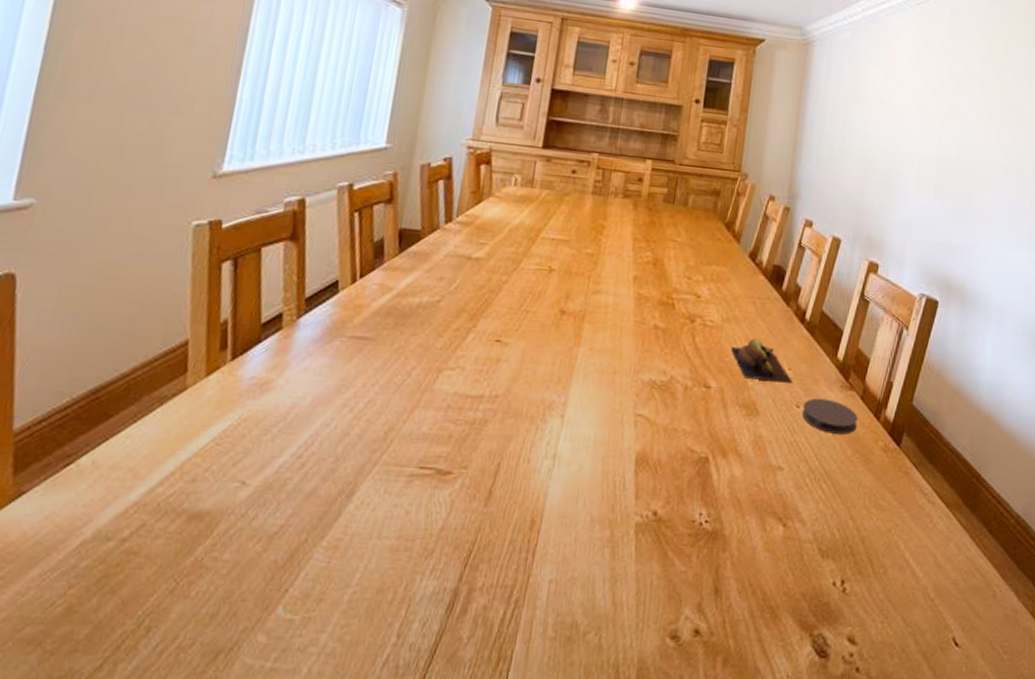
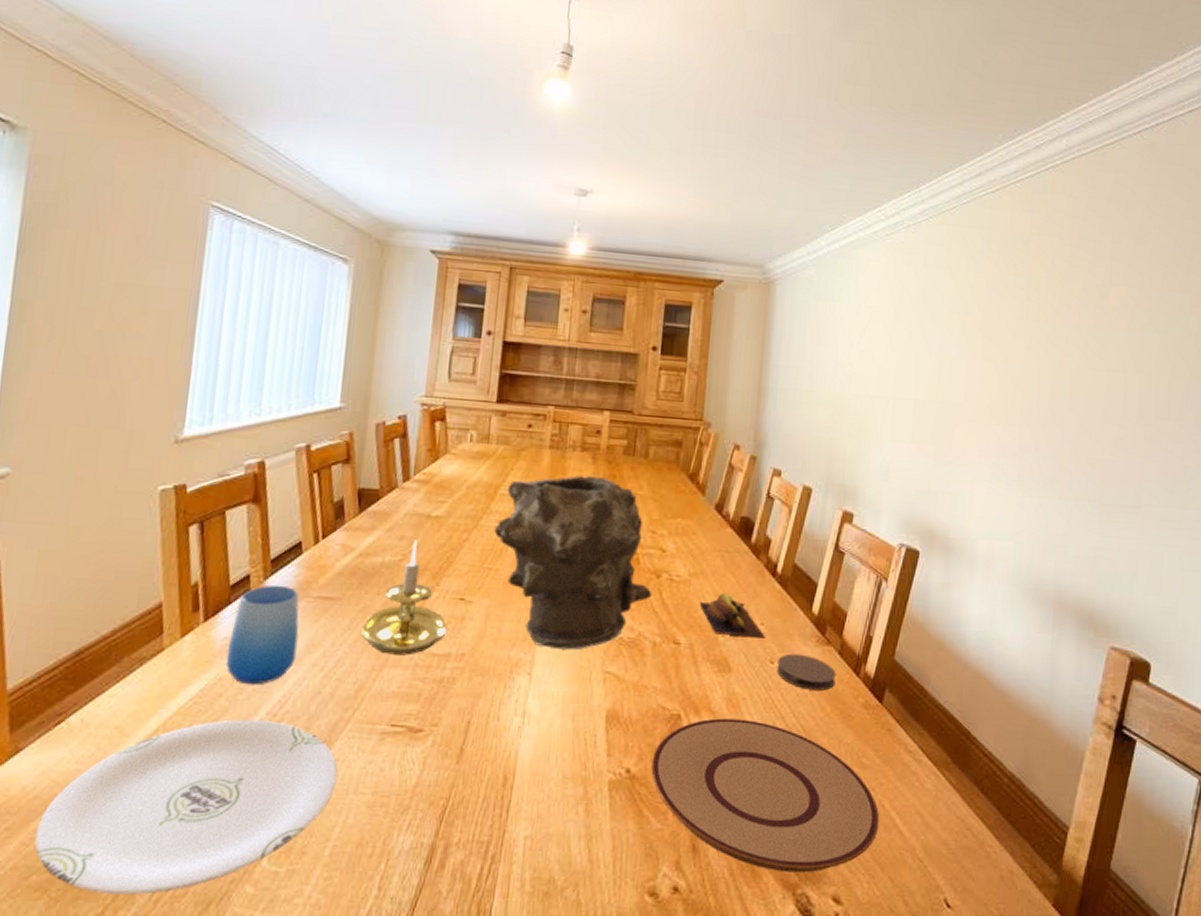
plate: none [31,461,363,646] -> present [35,719,338,894]
cup: none [251,323,332,426] -> present [225,585,299,685]
candle holder: none [394,281,482,397] -> present [361,539,447,656]
vase: none [533,221,686,393] -> present [494,475,653,650]
plate: none [678,461,895,614] -> present [651,718,880,873]

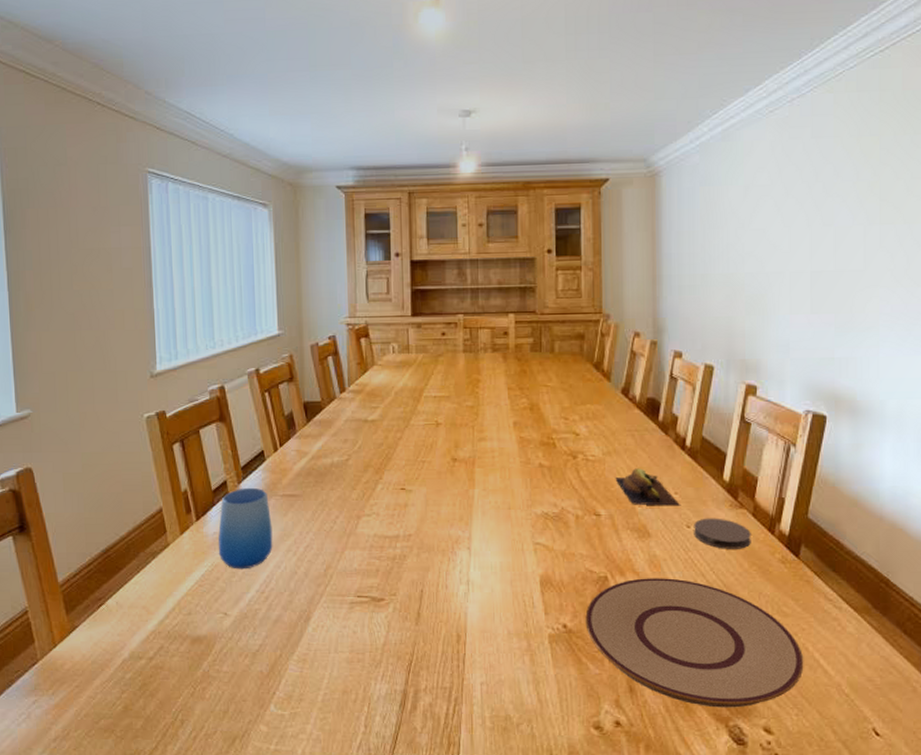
plate: present [35,719,338,894] -> none [98,597,320,733]
candle holder: present [361,539,447,656] -> none [323,441,393,539]
vase: present [494,475,653,650] -> none [423,373,571,527]

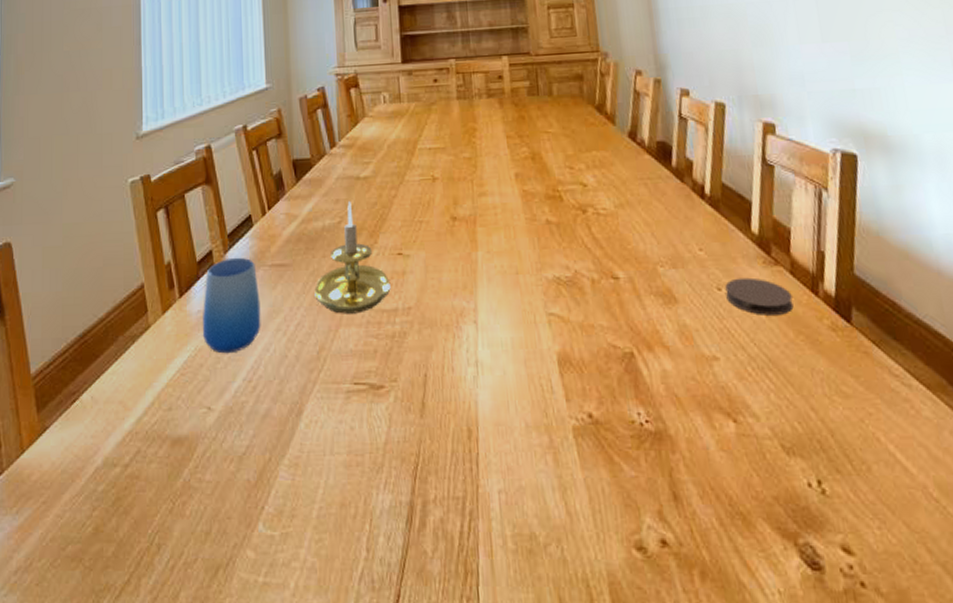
candle holder: none [323,441,393,539] -> present [314,201,391,314]
plate: present [585,578,804,708] -> none [612,352,879,520]
banana: present [615,468,680,506] -> none [631,222,707,265]

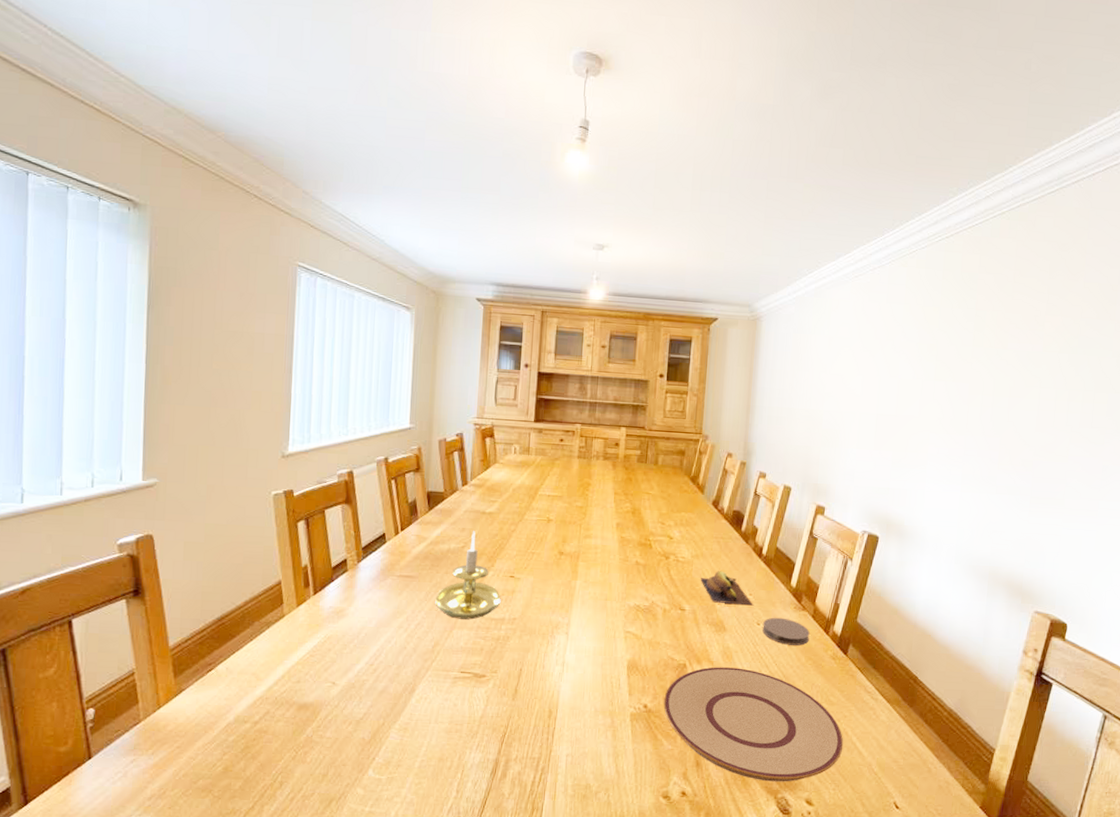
cup: present [202,257,261,354] -> none [332,566,387,643]
plate: none [612,352,879,520] -> present [663,667,844,782]
banana: none [631,222,707,265] -> present [700,571,753,606]

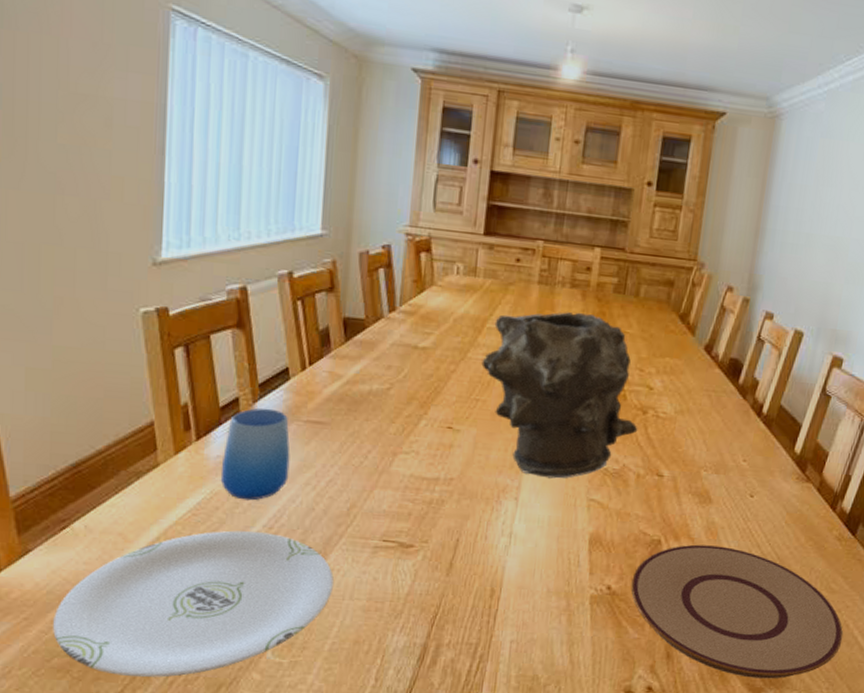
plate: none [199,668,422,794] -> present [53,530,334,677]
cup: none [332,566,387,643] -> present [220,408,291,501]
candle holder: present [435,531,501,620] -> none [352,369,435,478]
vase: none [535,479,663,615] -> present [481,312,638,479]
banana: present [700,571,753,606] -> none [684,431,747,474]
coaster: present [762,617,810,646] -> none [756,488,813,523]

